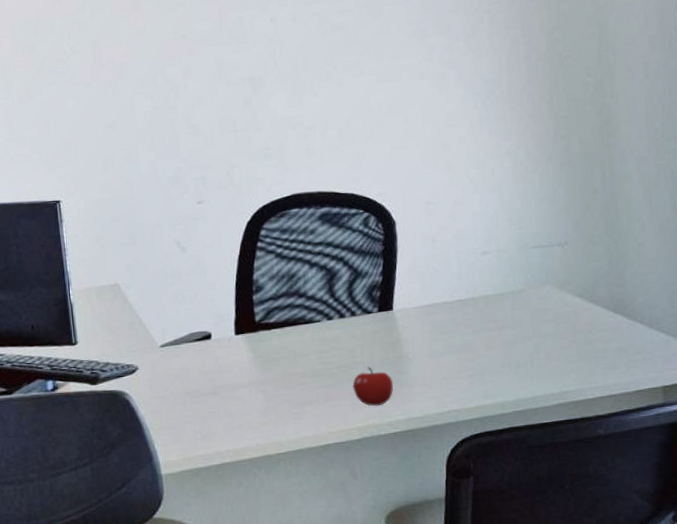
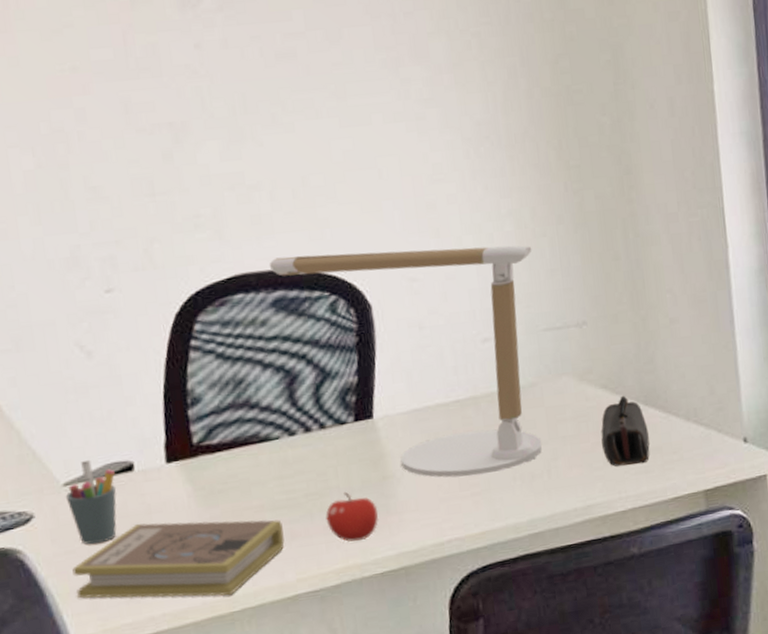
pen holder: none [161,328,198,393] -> present [65,459,117,545]
book: none [163,380,320,441] -> present [72,519,285,598]
desk lamp: none [318,178,527,362] -> present [269,245,542,478]
pencil case: none [576,303,617,362] -> present [601,395,650,467]

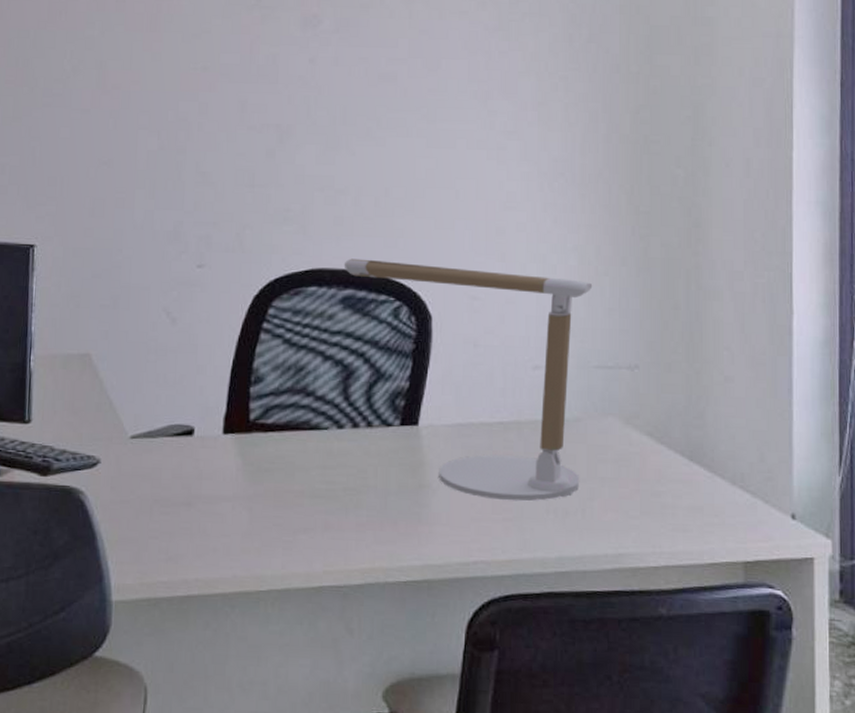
pen holder: present [65,459,117,545] -> none [130,417,176,499]
book: present [72,519,285,598] -> none [123,487,318,574]
apple: present [325,491,379,542] -> none [359,492,410,545]
pencil case: present [601,395,650,467] -> none [641,446,690,521]

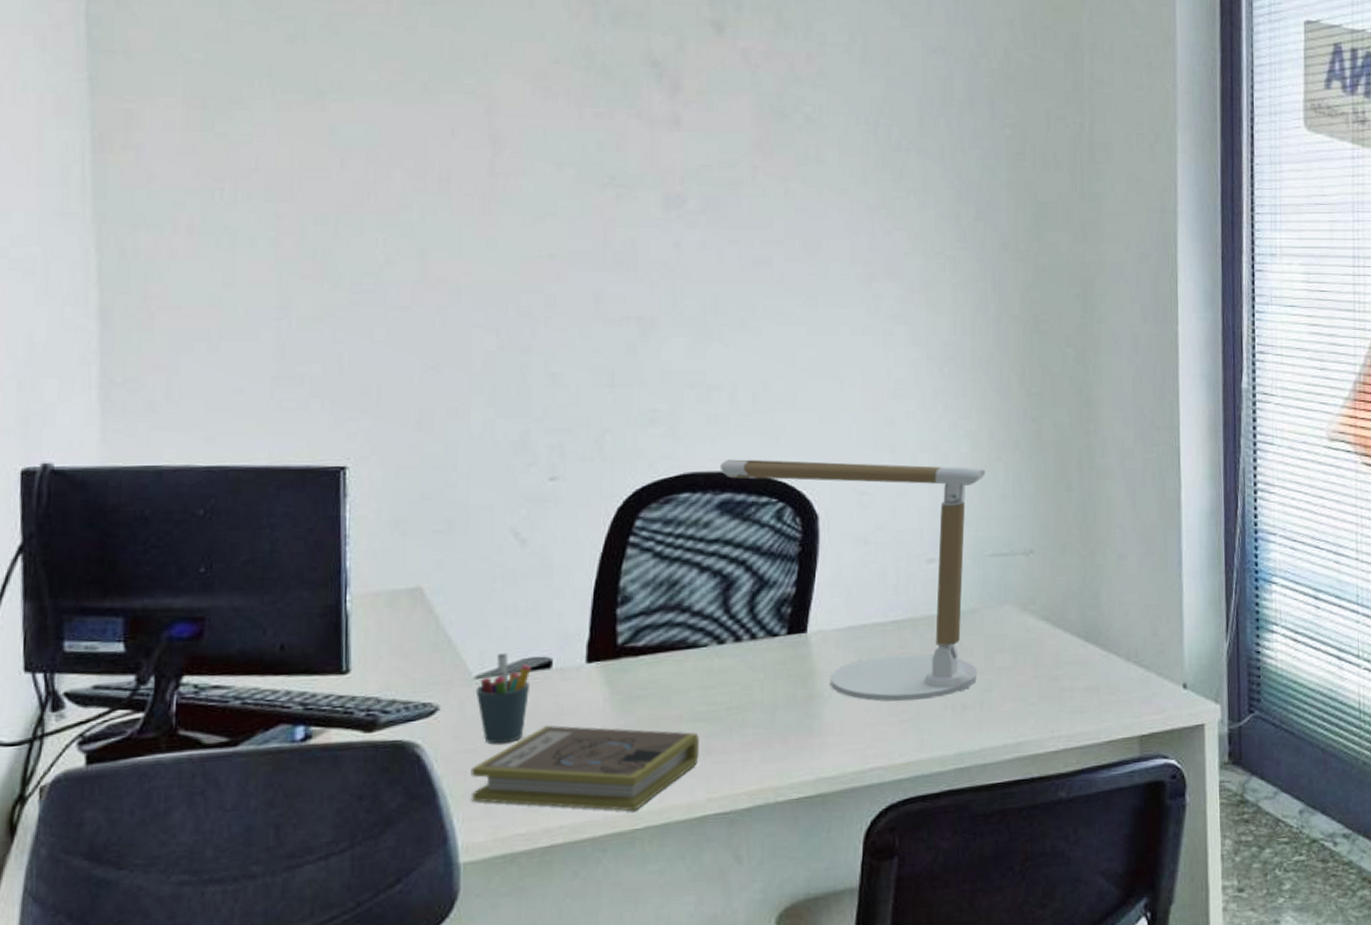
book: none [123,487,318,574] -> present [470,725,699,811]
pen holder: none [130,417,176,499] -> present [475,652,531,744]

